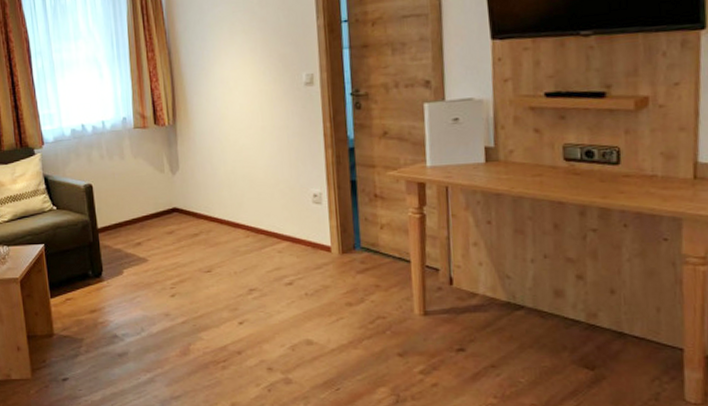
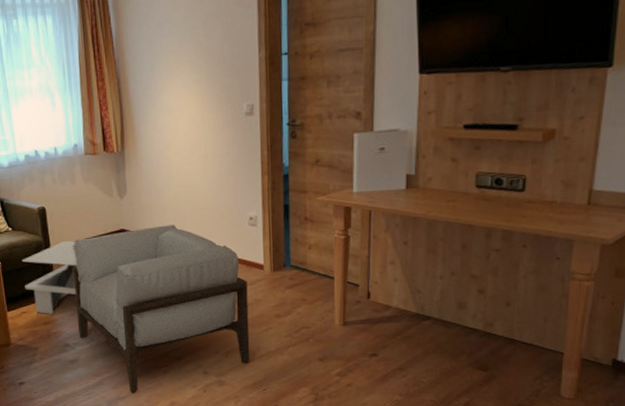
side table: none [66,220,127,301] -> present [21,240,78,314]
armchair: none [121,203,320,393] -> present [72,225,250,394]

